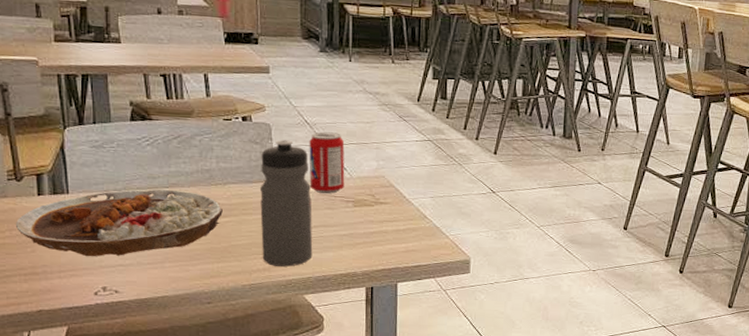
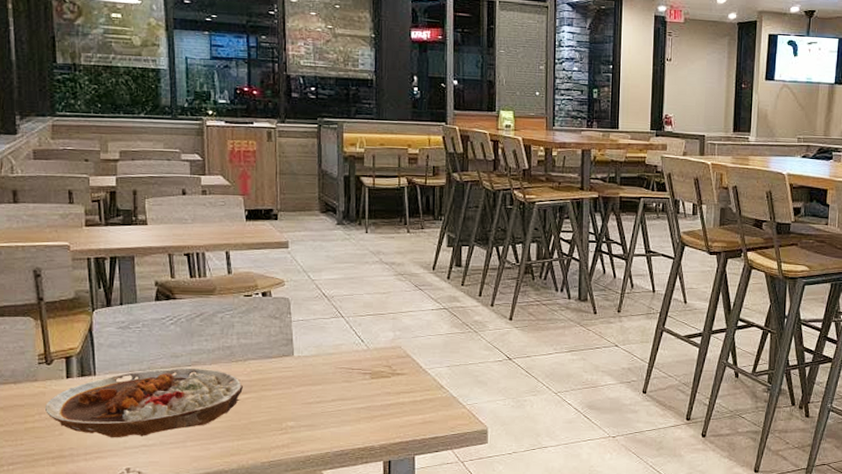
water bottle: present [259,140,313,267] -> none [278,314,331,442]
beverage can: present [309,132,345,194] -> none [327,304,362,366]

